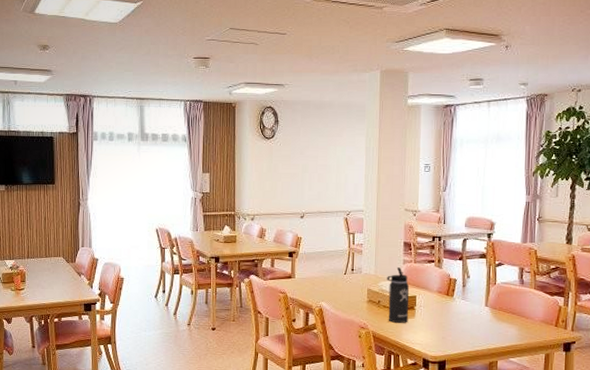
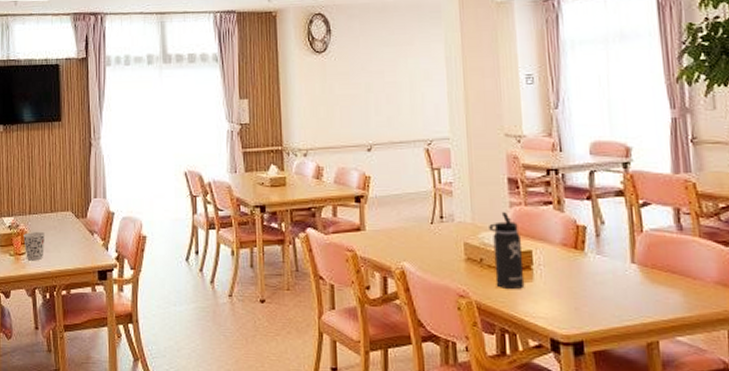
cup: none [23,272,41,295] -> present [23,232,46,261]

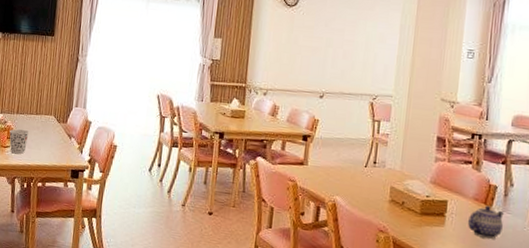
thermos bottle: present [489,212,525,289] -> none [412,165,440,231]
teapot: none [558,250,601,289] -> present [467,205,505,239]

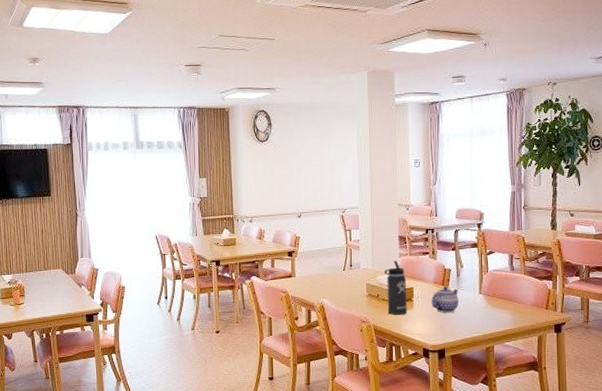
cup: present [9,129,29,154] -> none [21,286,41,309]
thermos bottle: none [412,165,440,231] -> present [384,261,407,315]

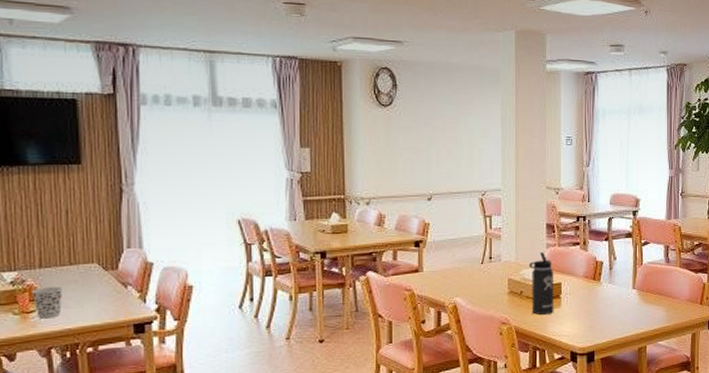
cup: none [21,286,41,309] -> present [32,287,63,319]
teapot: present [431,286,459,313] -> none [580,281,612,311]

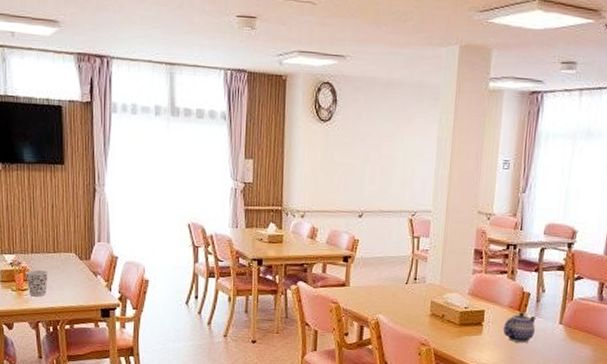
thermos bottle: present [529,252,554,315] -> none [452,278,478,340]
teapot: none [580,281,612,311] -> present [502,312,537,343]

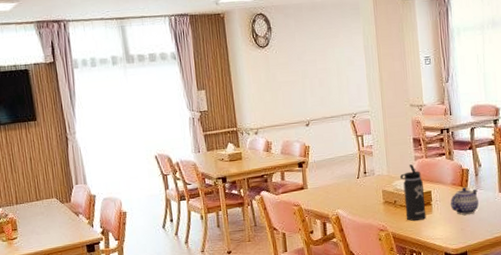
cup: present [26,270,49,297] -> none [13,218,35,244]
thermos bottle: none [452,278,478,340] -> present [400,164,427,221]

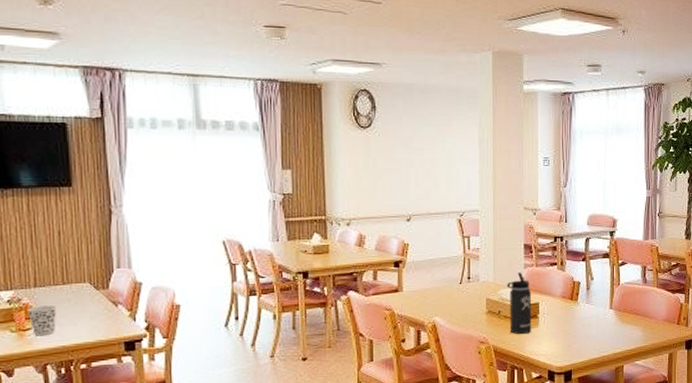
cup: none [13,218,35,244] -> present [28,306,57,336]
teapot: present [450,187,479,215] -> none [558,301,589,331]

